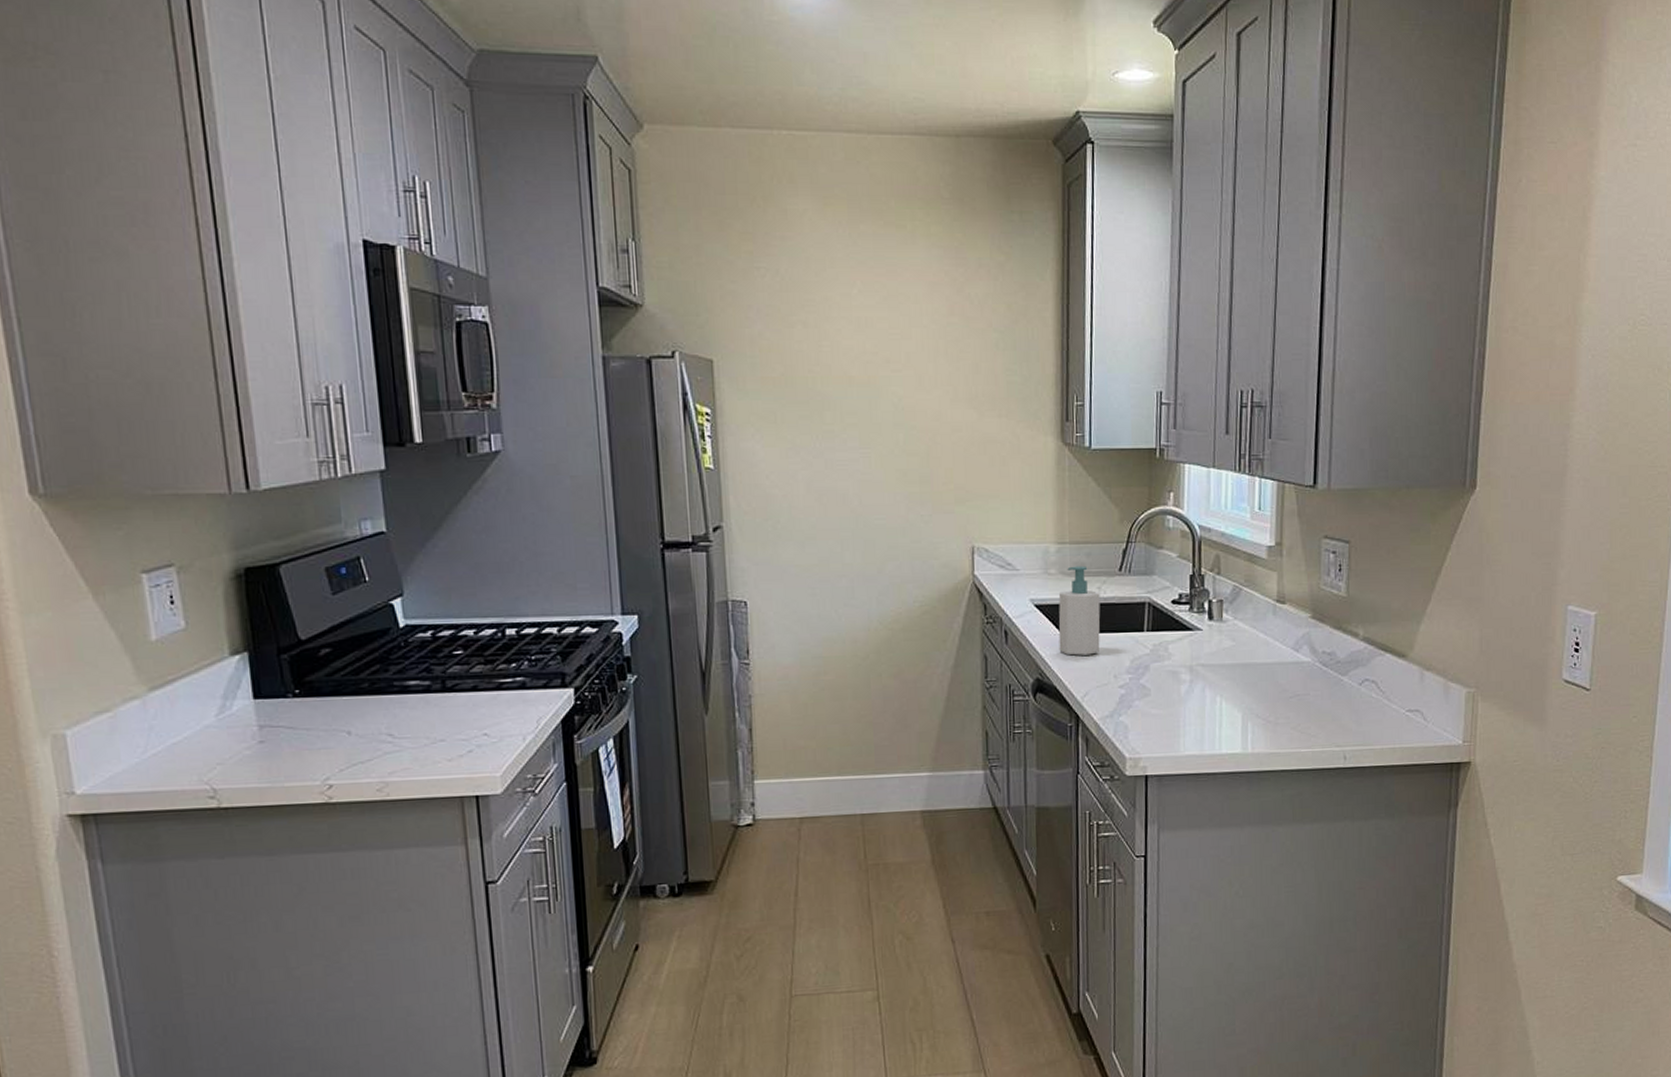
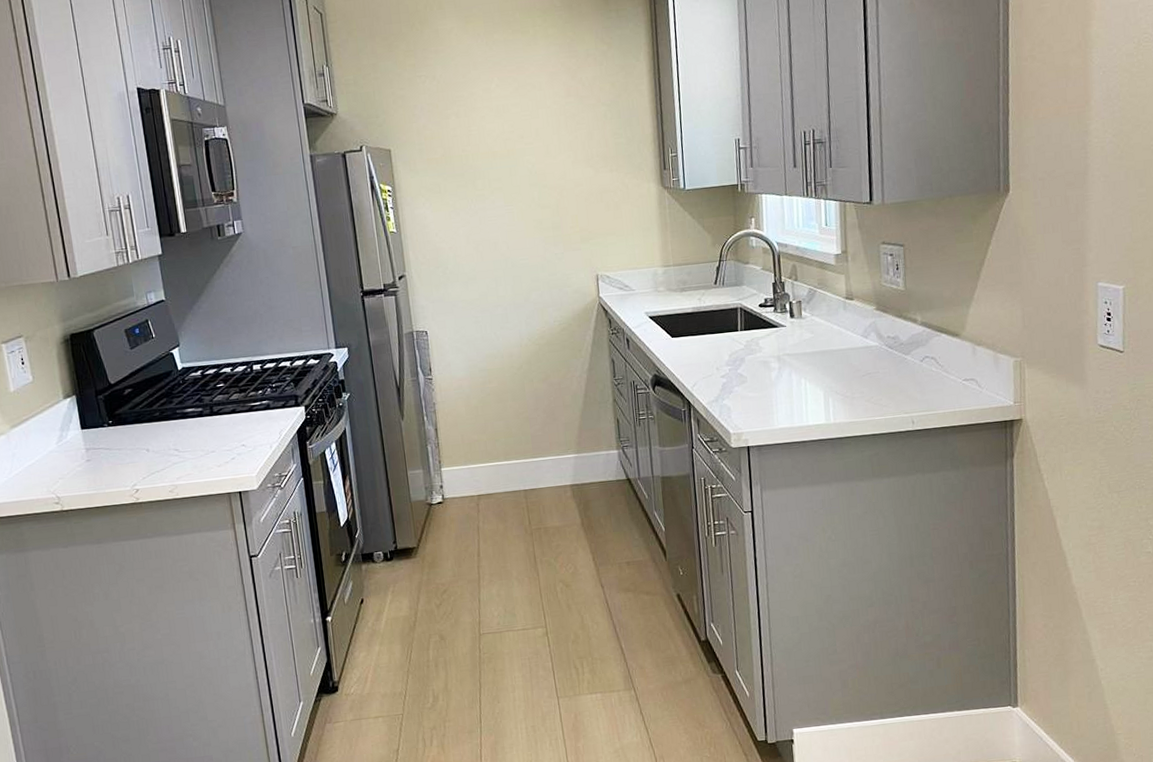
soap bottle: present [1058,565,1101,656] -> none [667,282,704,355]

